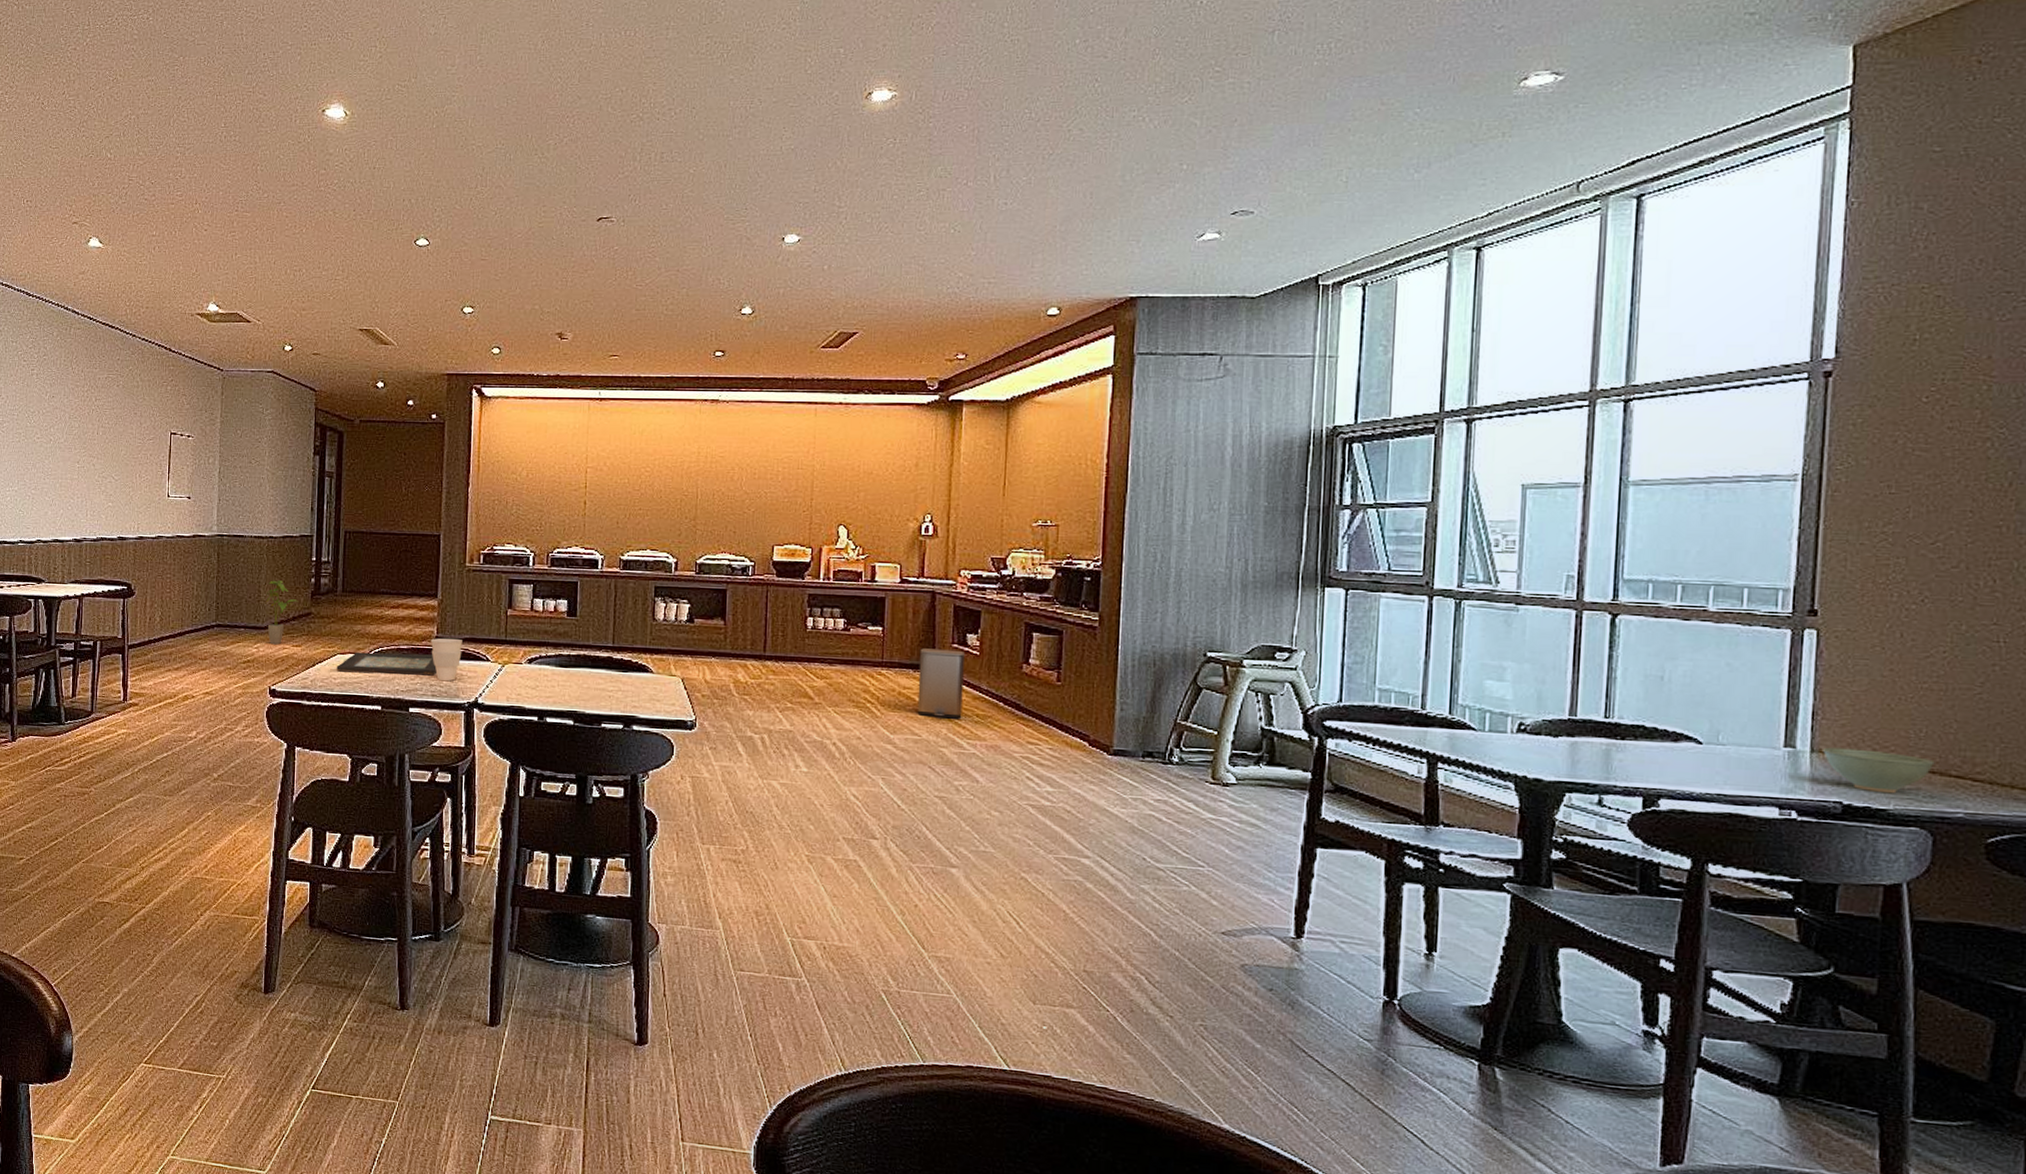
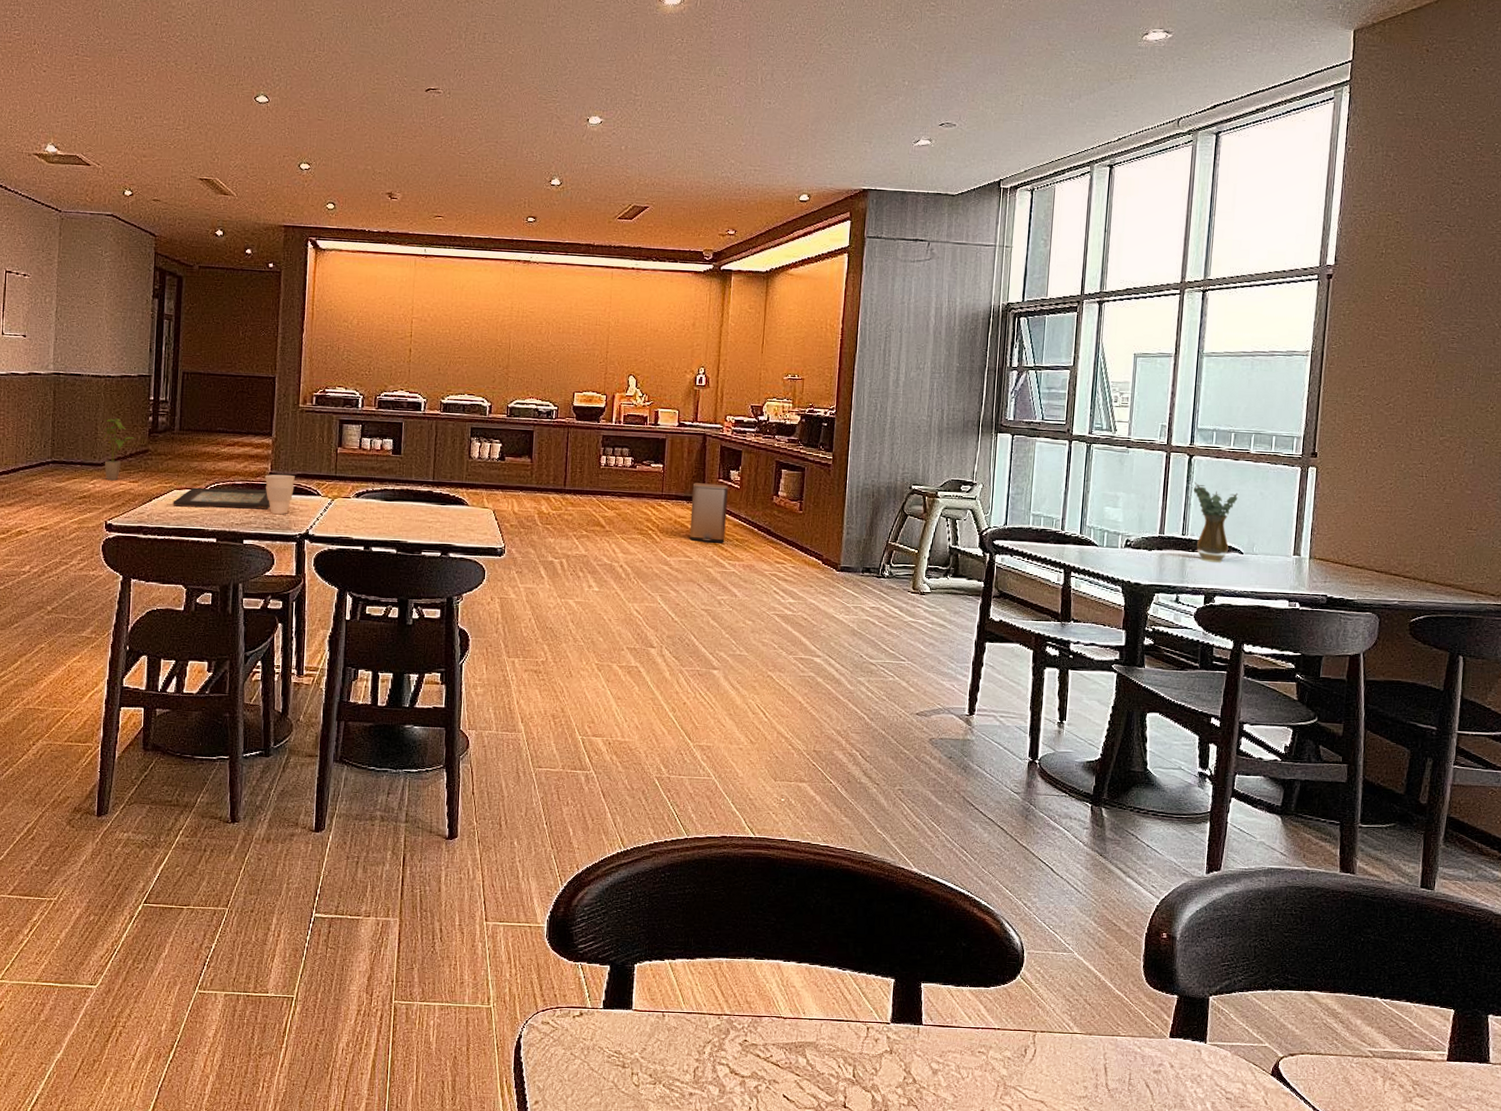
vase: none [1620,648,1691,756] -> present [1193,481,1238,564]
bowl: present [1823,747,1935,794] -> none [1317,555,1383,588]

